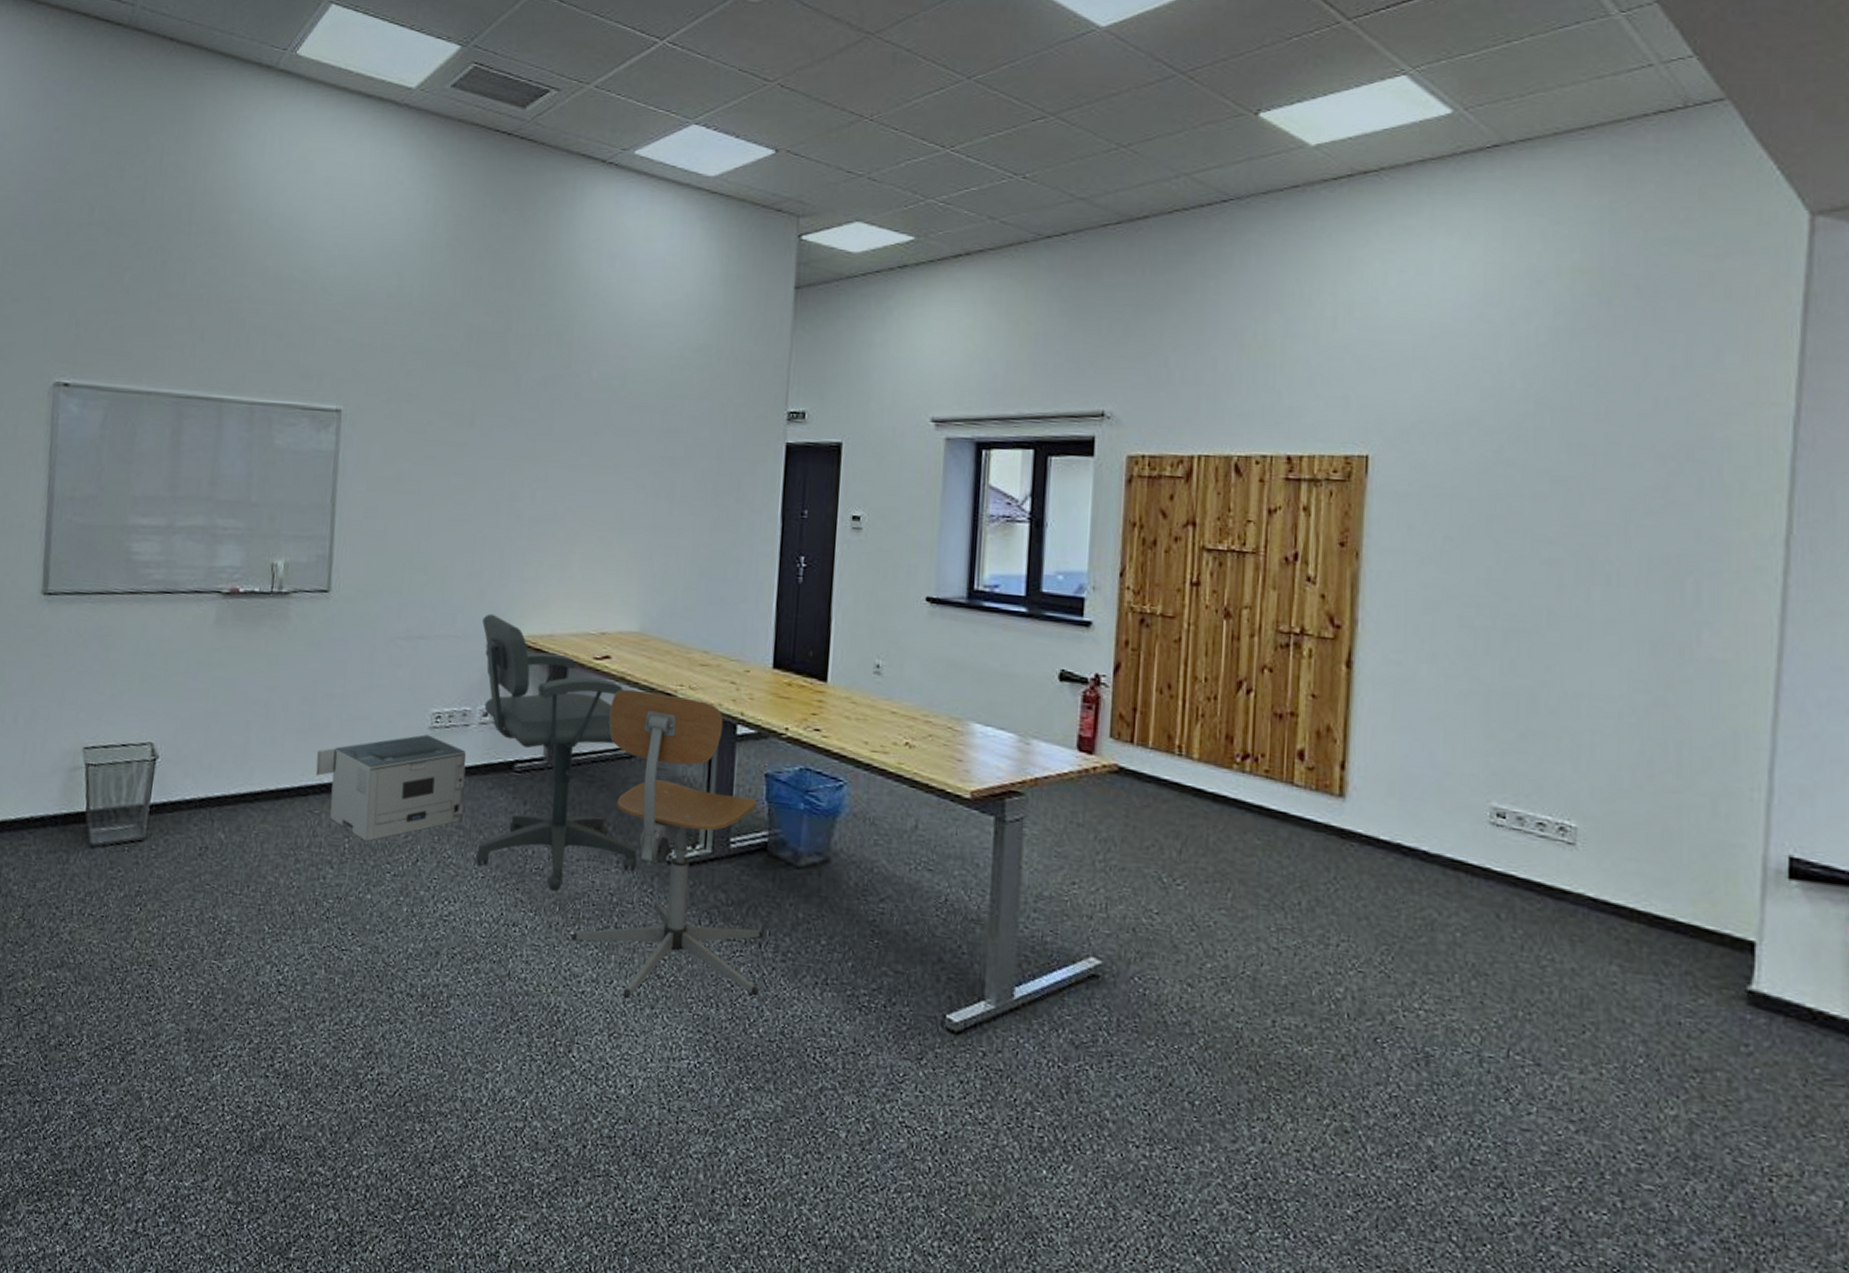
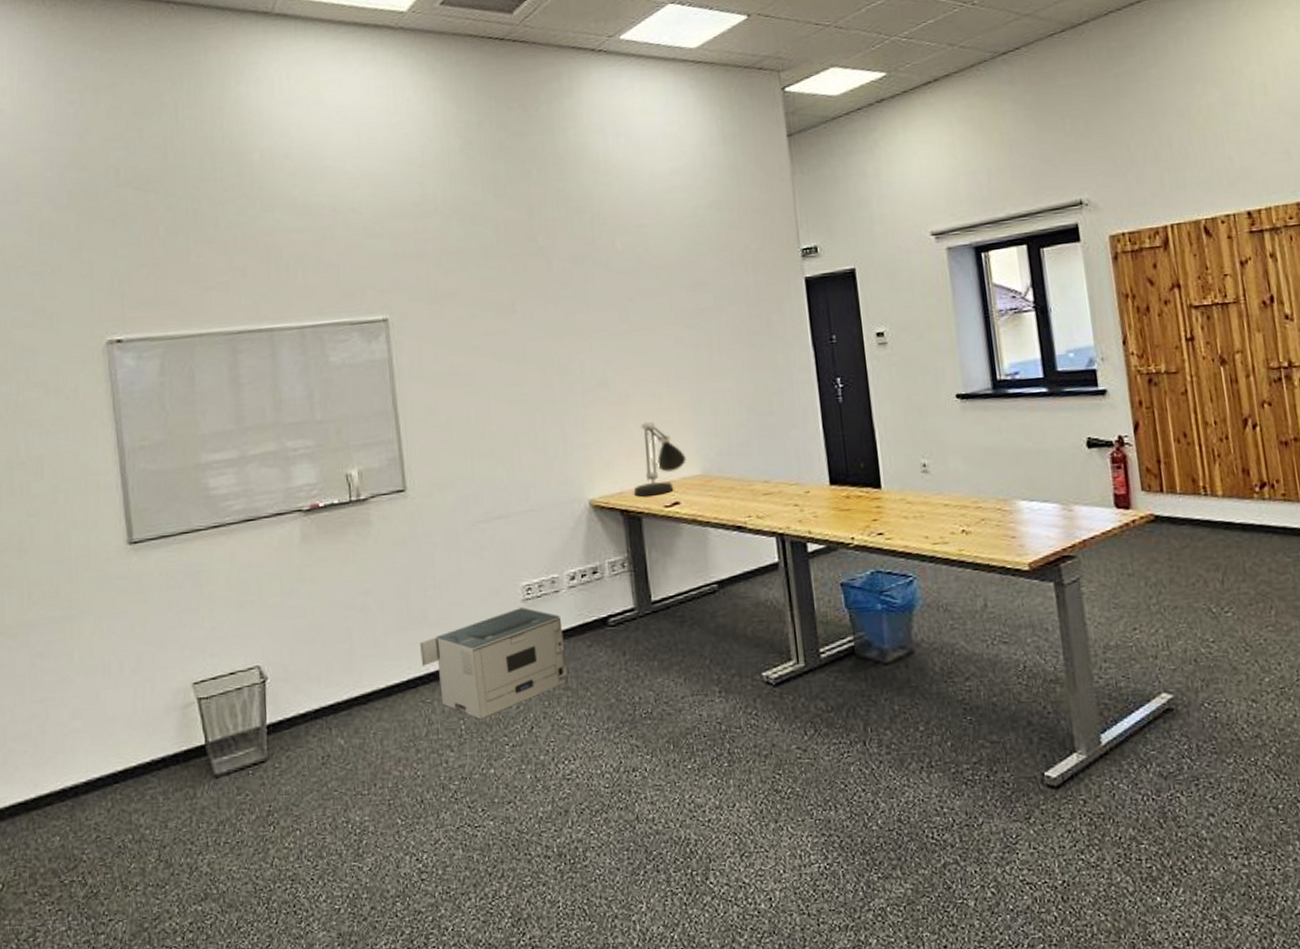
office chair: present [475,613,637,892] -> none [555,483,738,731]
desk lamp: none [565,567,626,646] -> present [634,422,686,498]
office chair: present [572,689,764,998] -> none [687,527,872,818]

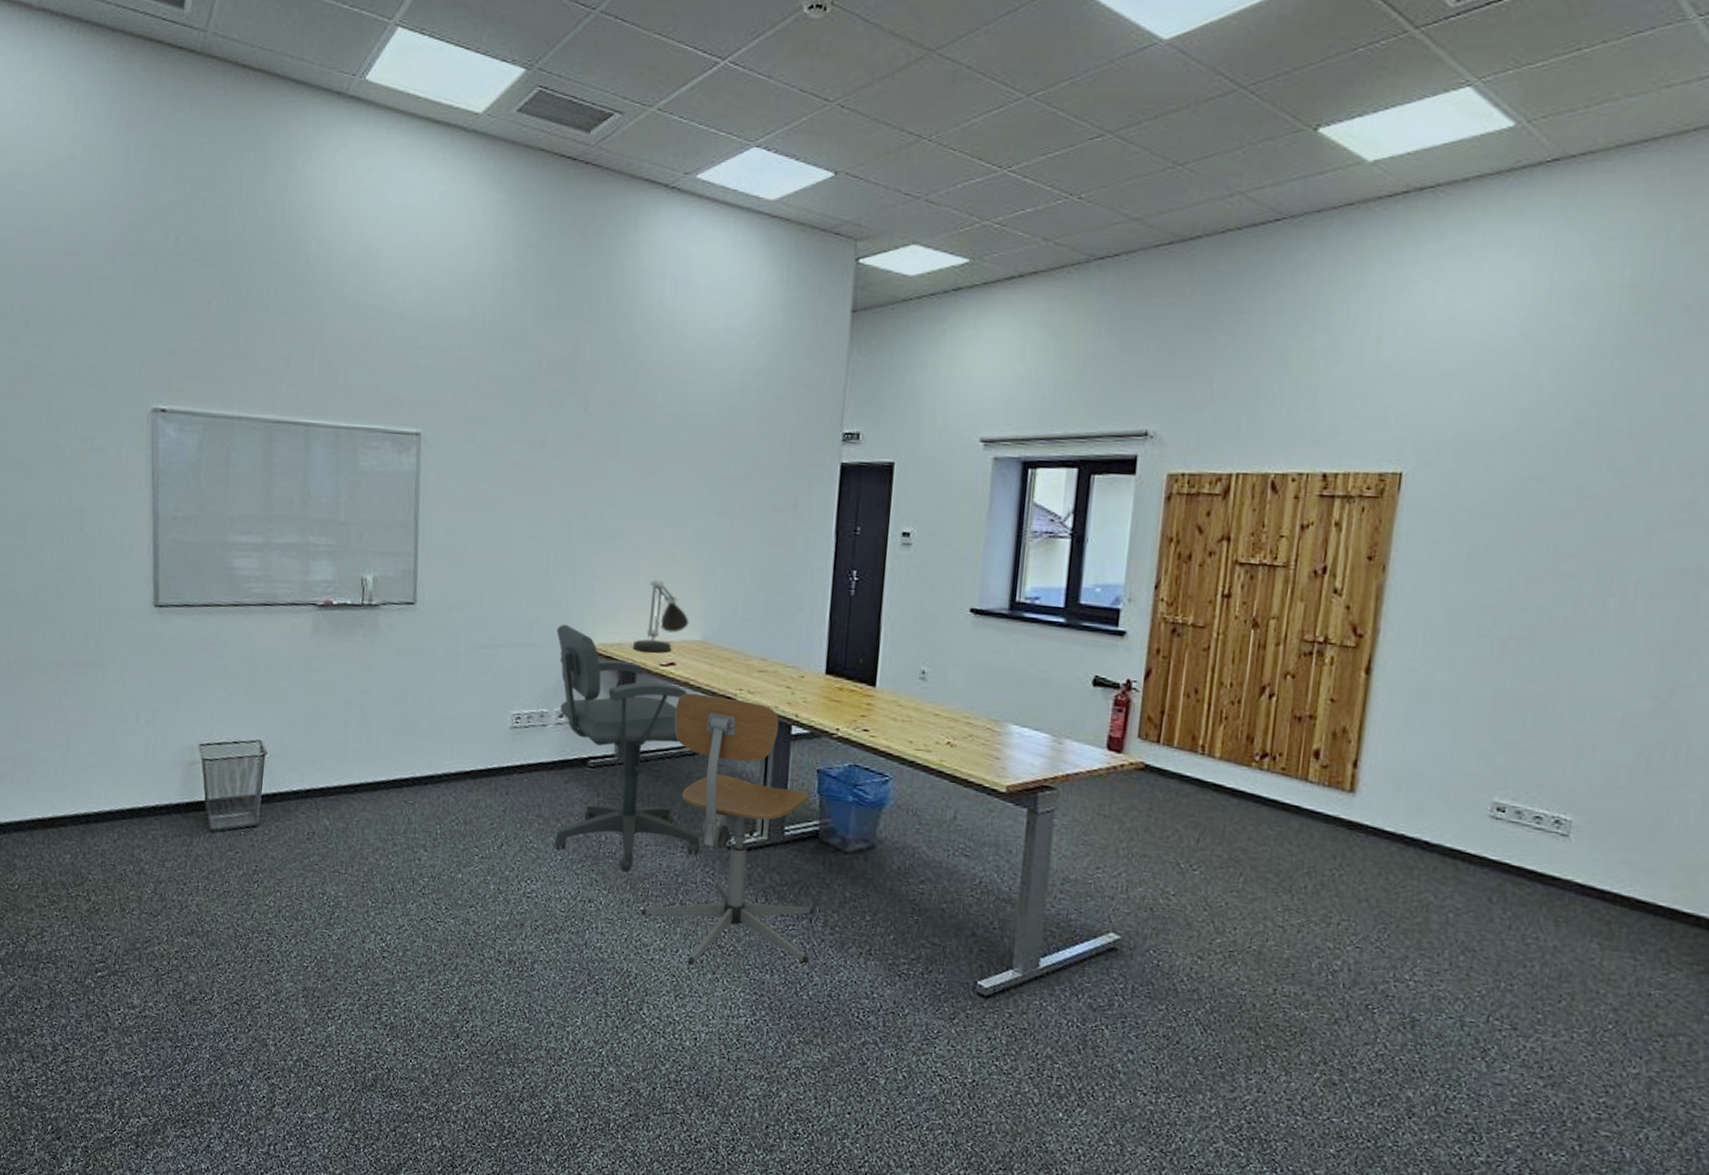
printer: present [420,607,568,720] -> none [408,733,544,829]
office chair: none [555,483,738,731] -> present [554,624,700,873]
office chair: none [687,527,872,818] -> present [642,693,814,965]

